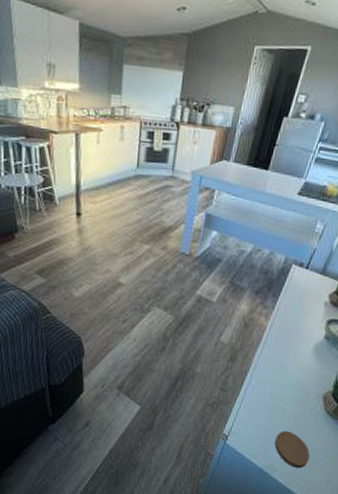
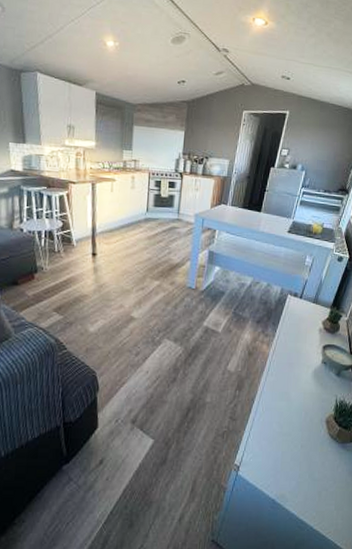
coaster: present [275,430,310,469] -> none [285,458,319,497]

